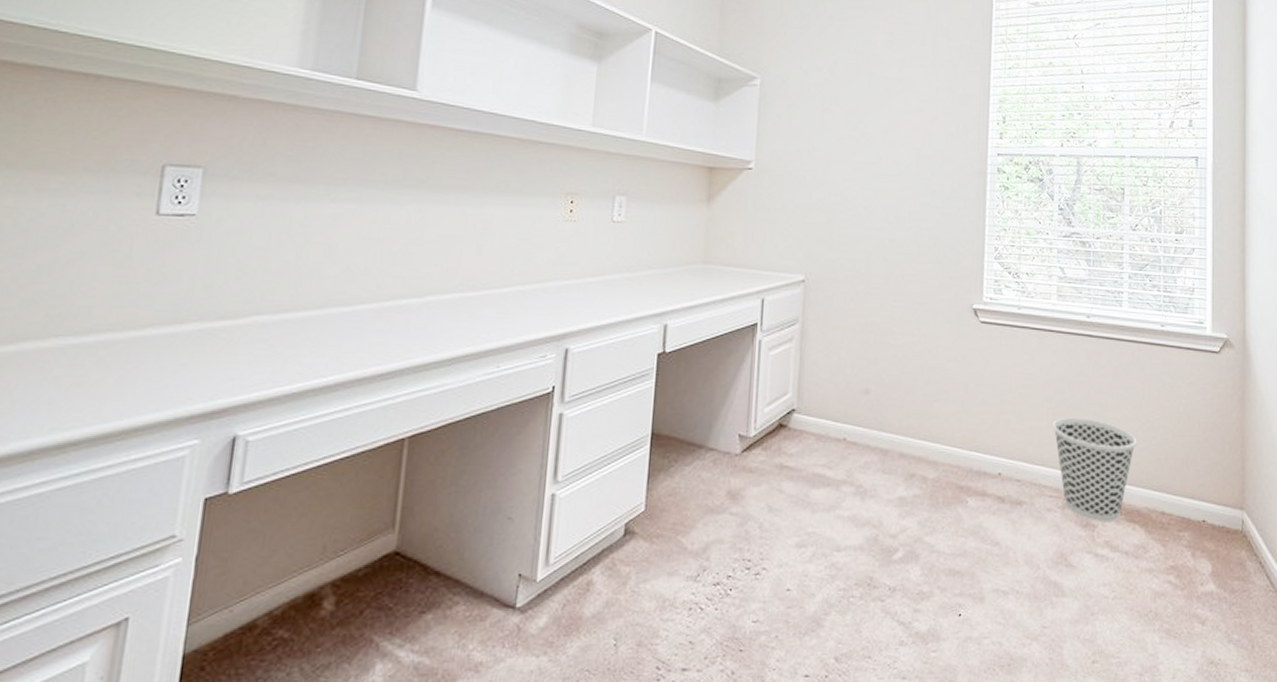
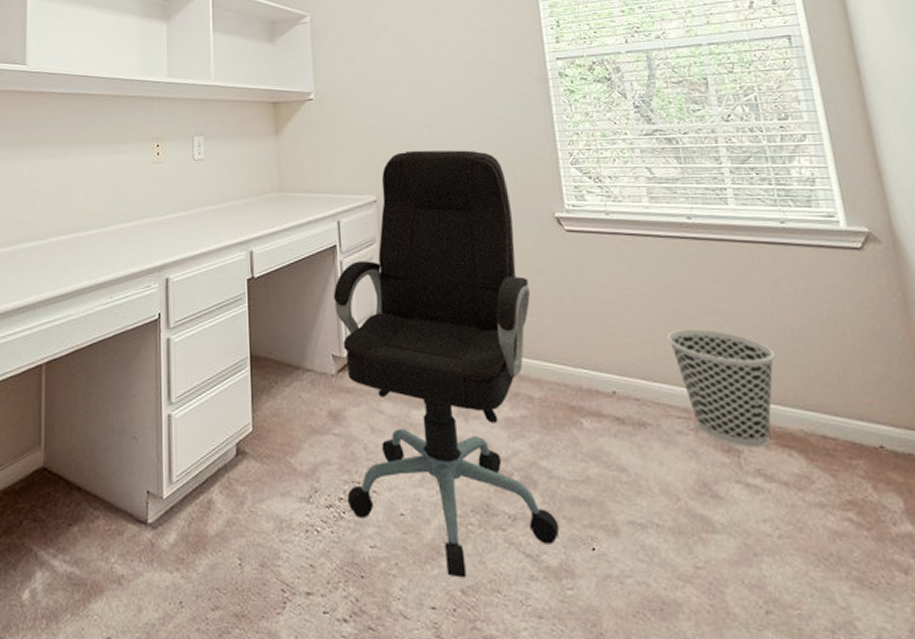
office chair: none [735,232,940,647] -> present [333,150,560,578]

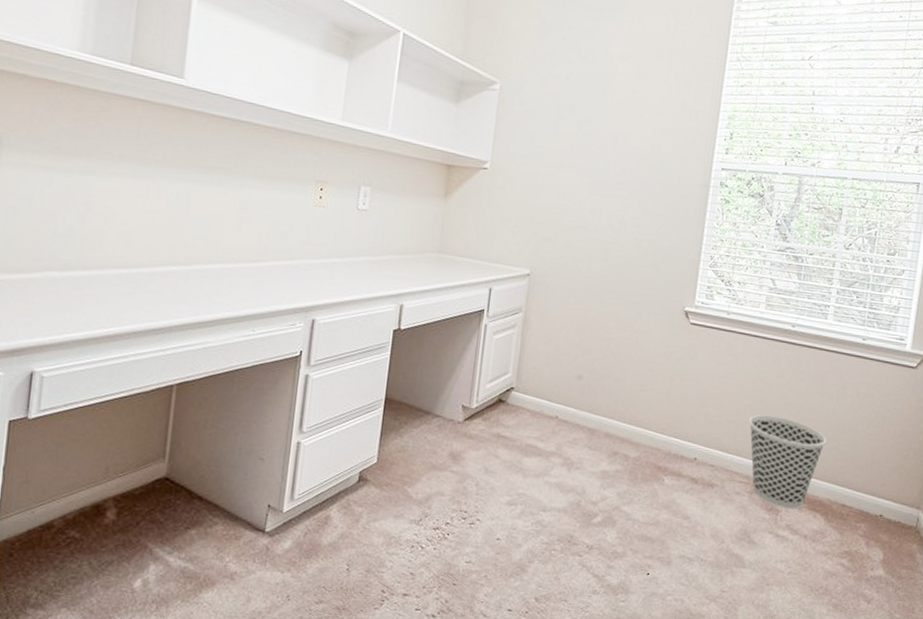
office chair: present [333,150,560,578] -> none [453,232,651,590]

